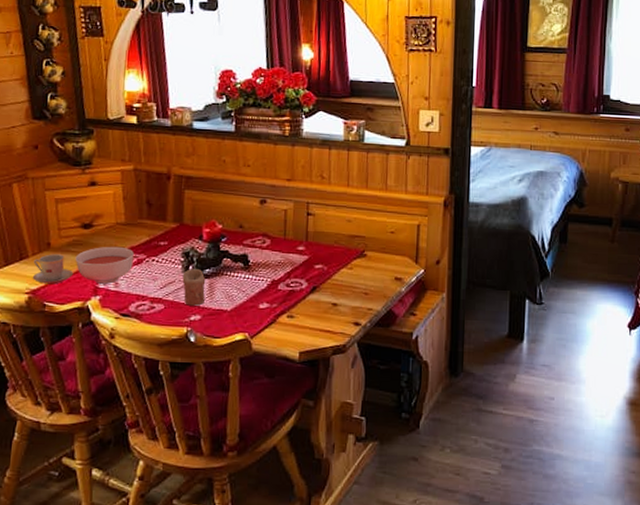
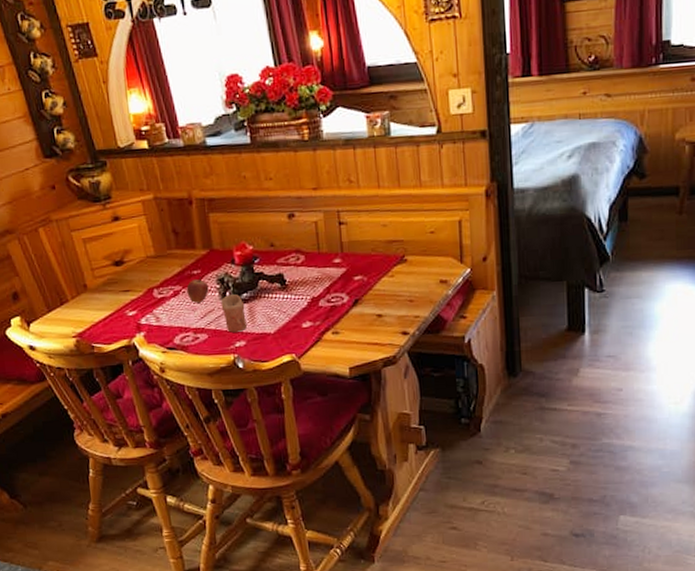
teacup: present [32,254,74,284] -> none [74,295,115,326]
bowl: present [75,246,134,284] -> none [113,280,171,320]
fruit: none [150,248,173,273] -> present [186,277,209,303]

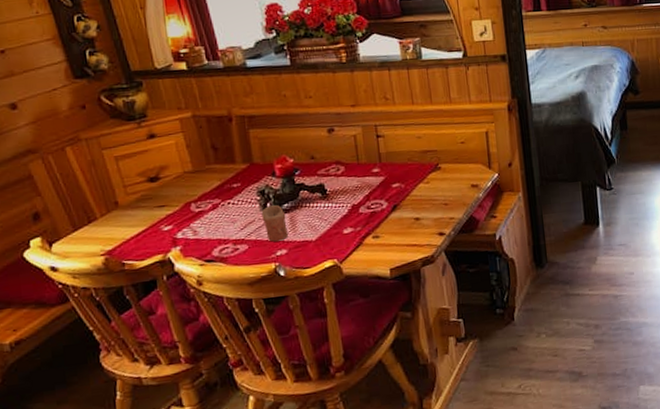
fruit: present [186,277,209,303] -> none [226,189,249,215]

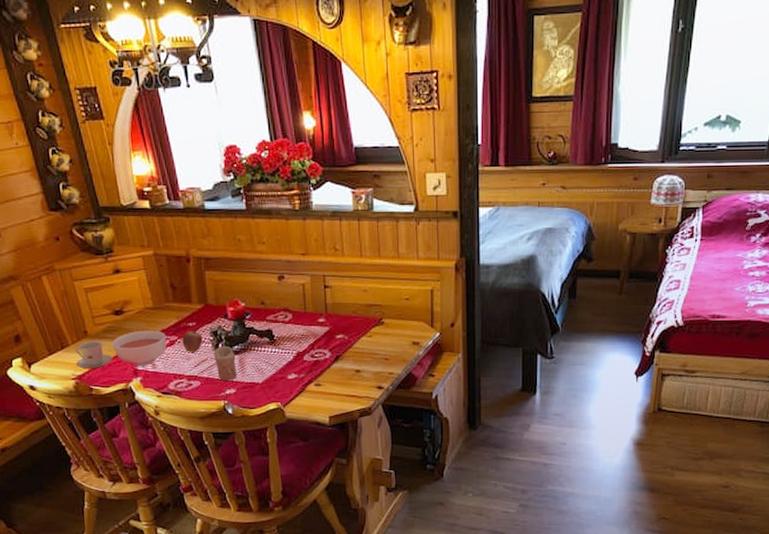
teacup: none [103,211,149,243] -> present [74,341,113,370]
bowl: none [147,194,209,234] -> present [112,330,167,366]
fruit: none [226,189,249,215] -> present [182,329,203,352]

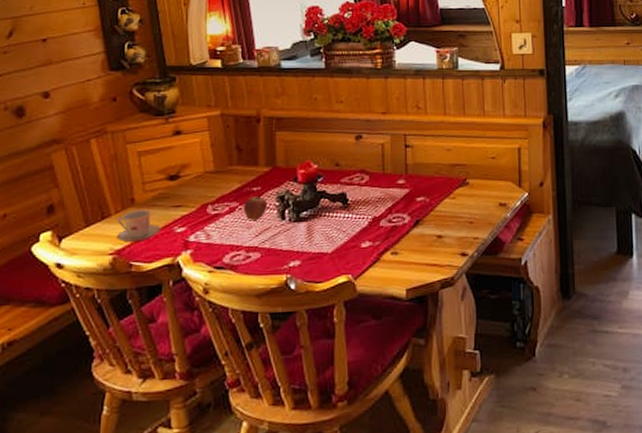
bowl: present [112,330,167,366] -> none [162,196,225,237]
candle: present [213,346,237,381] -> none [278,212,303,252]

